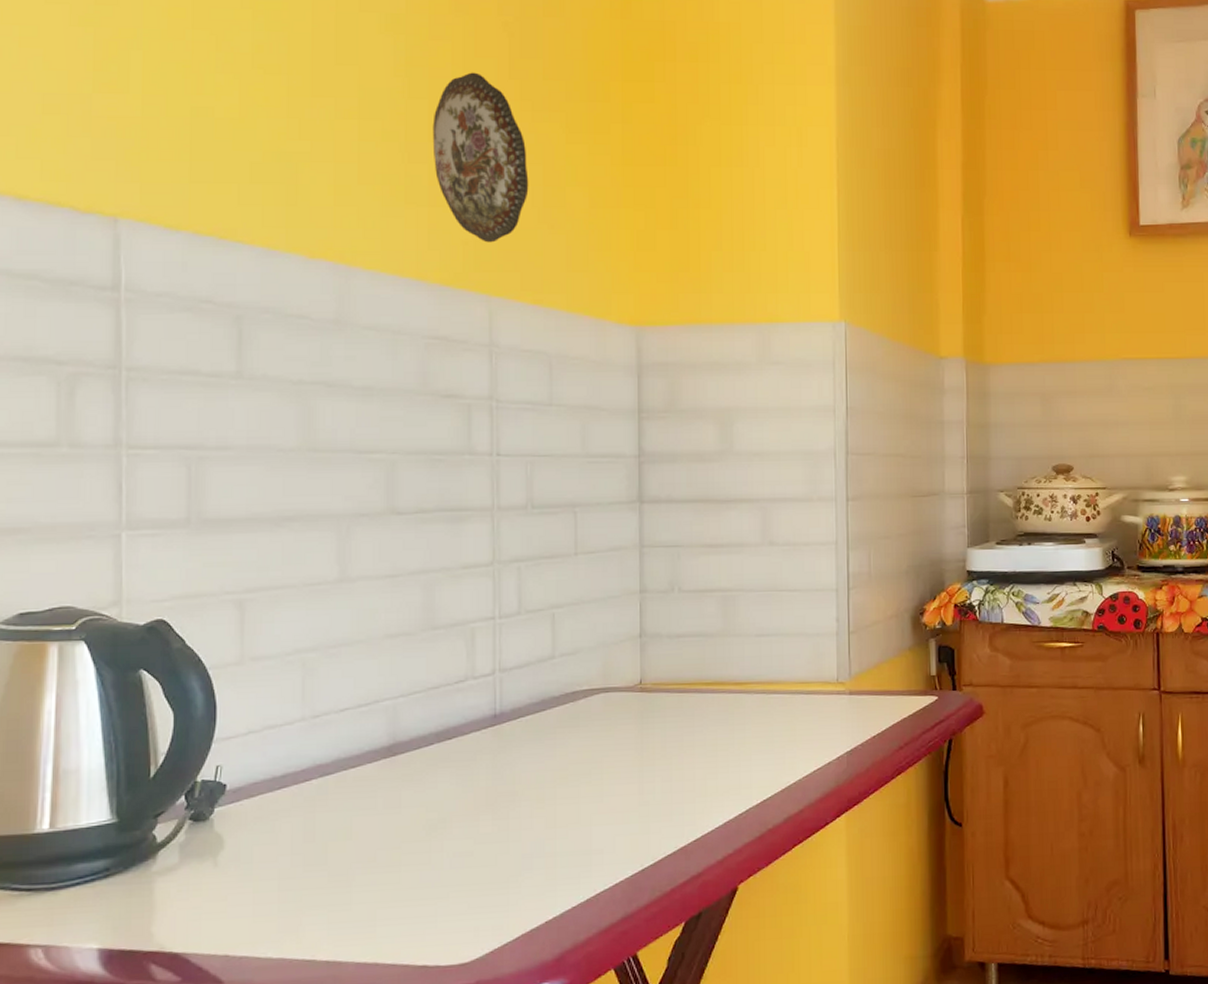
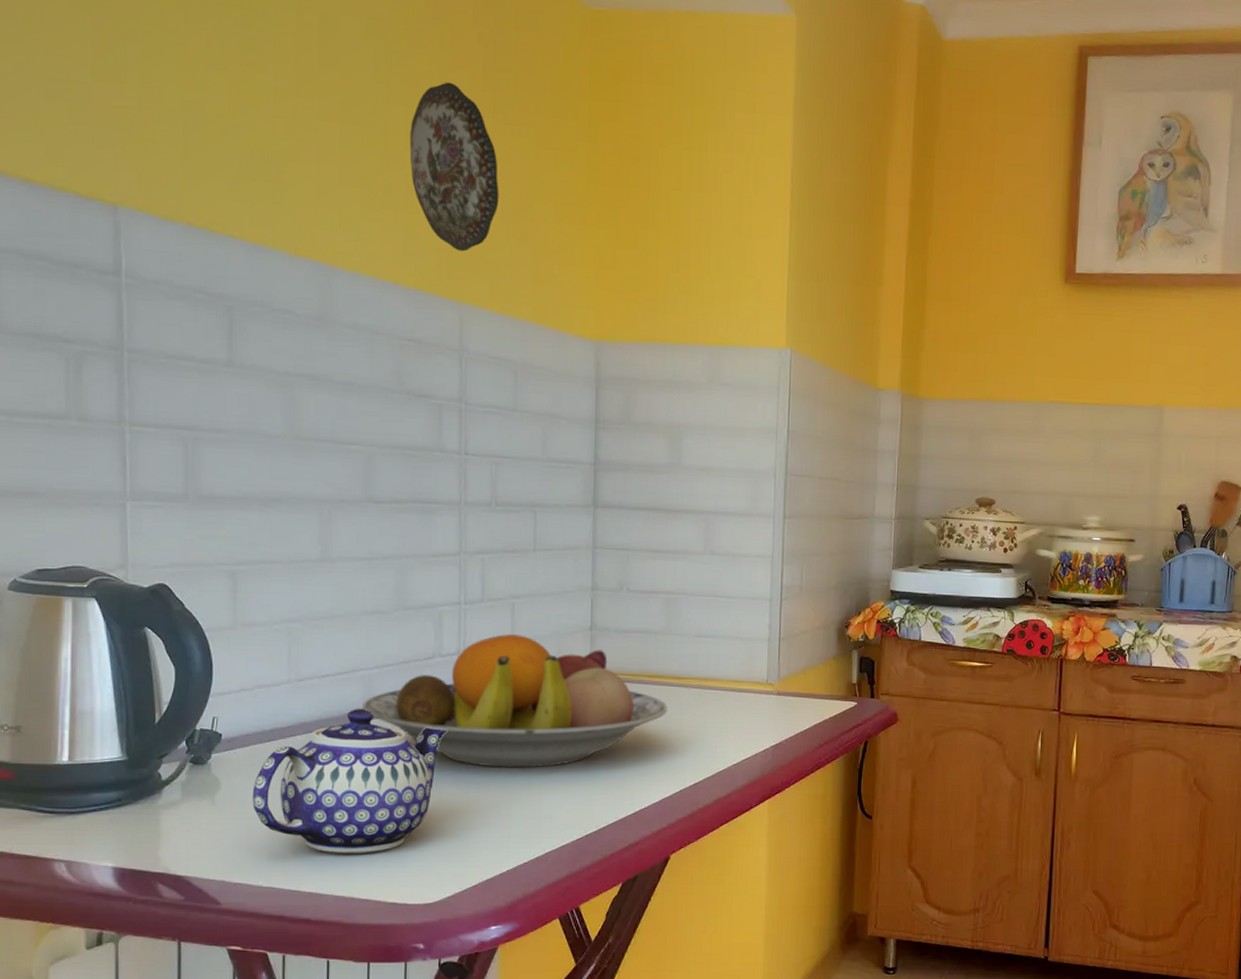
teapot: none [261,744,483,913] -> present [252,709,447,854]
fruit bowl: none [387,648,729,800] -> present [363,634,668,768]

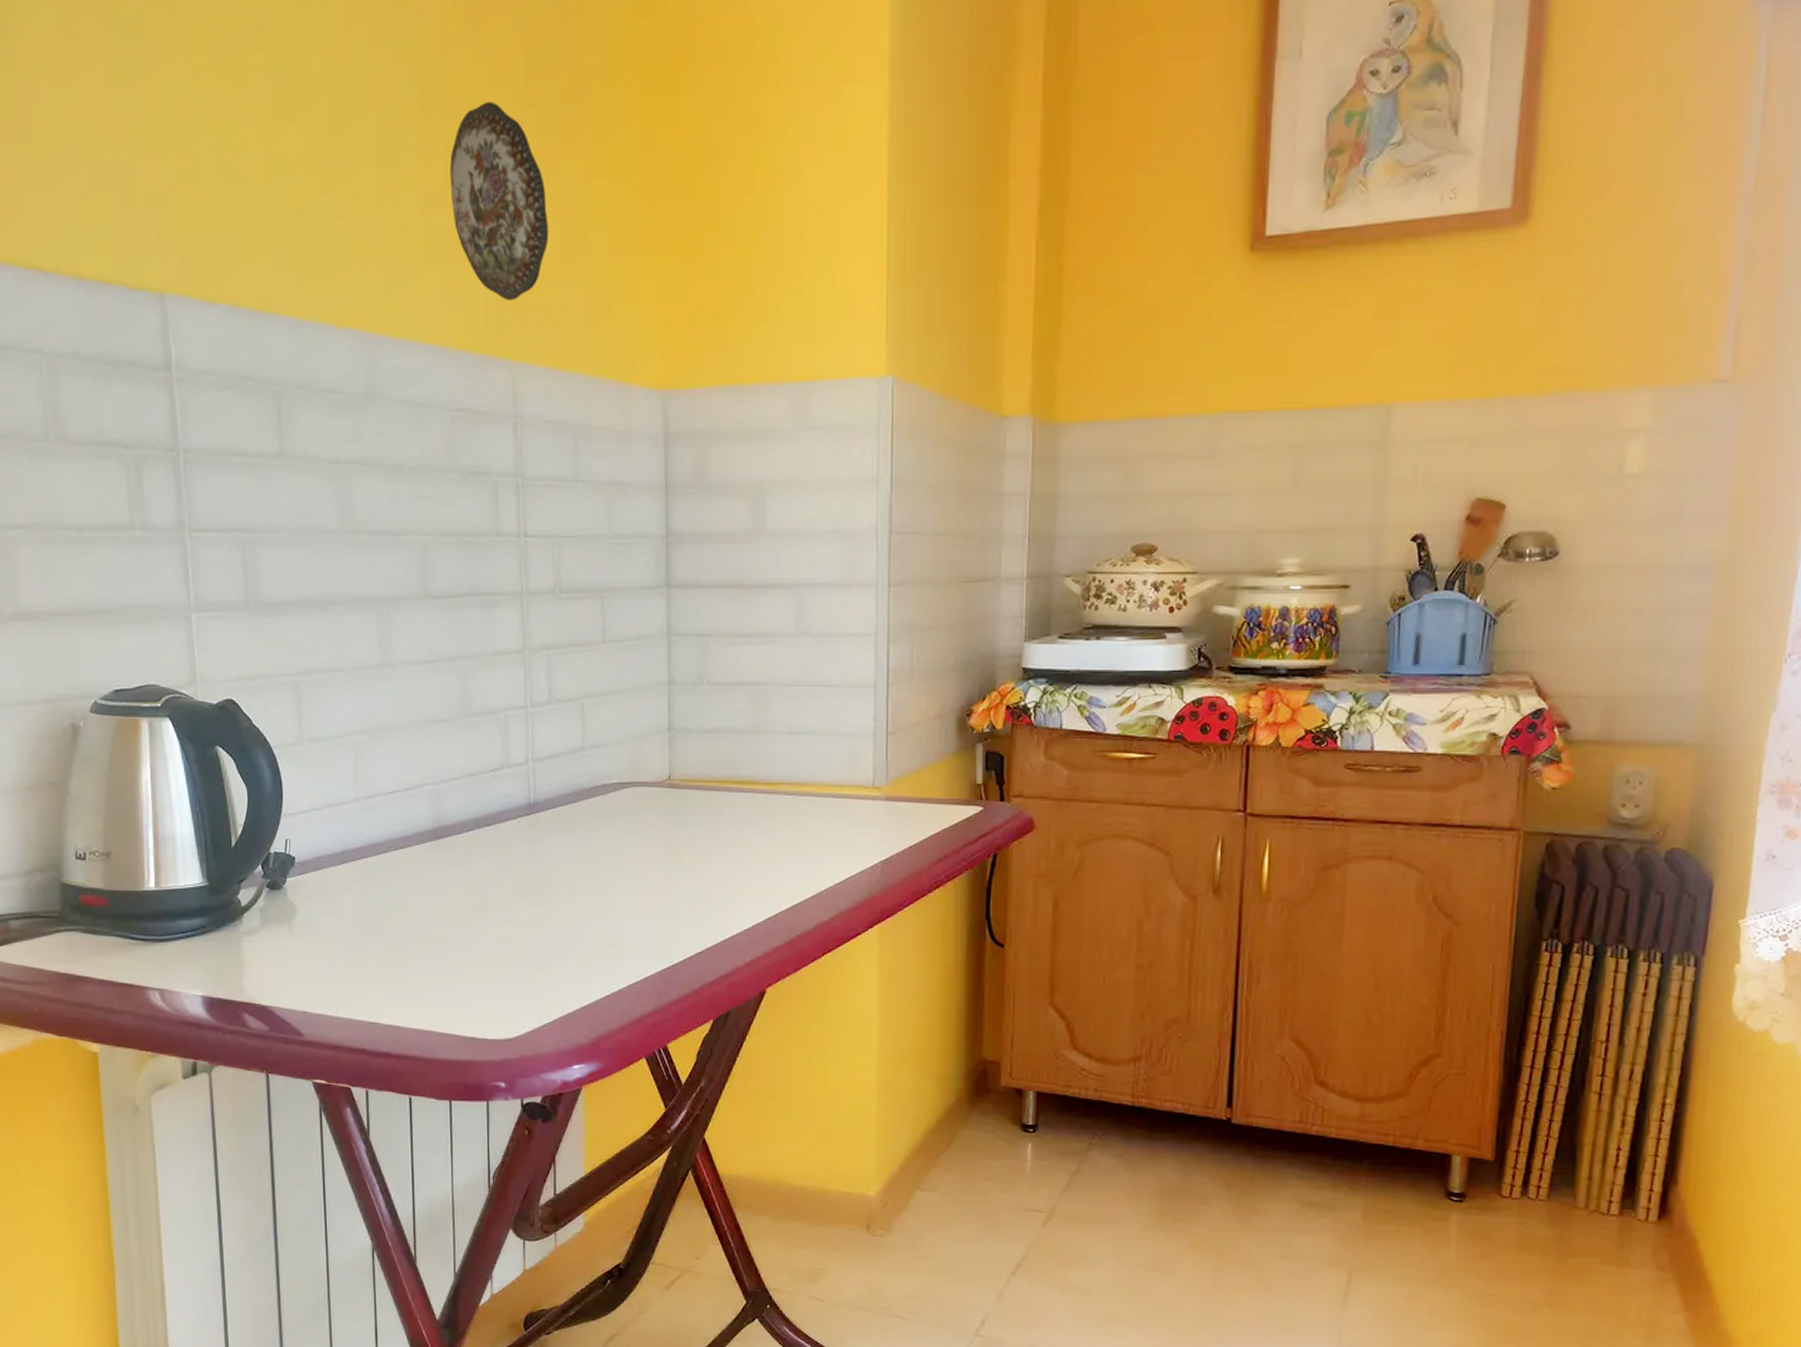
teapot: present [252,709,447,854] -> none [327,827,519,985]
fruit bowl: present [363,634,668,768] -> none [431,739,758,890]

